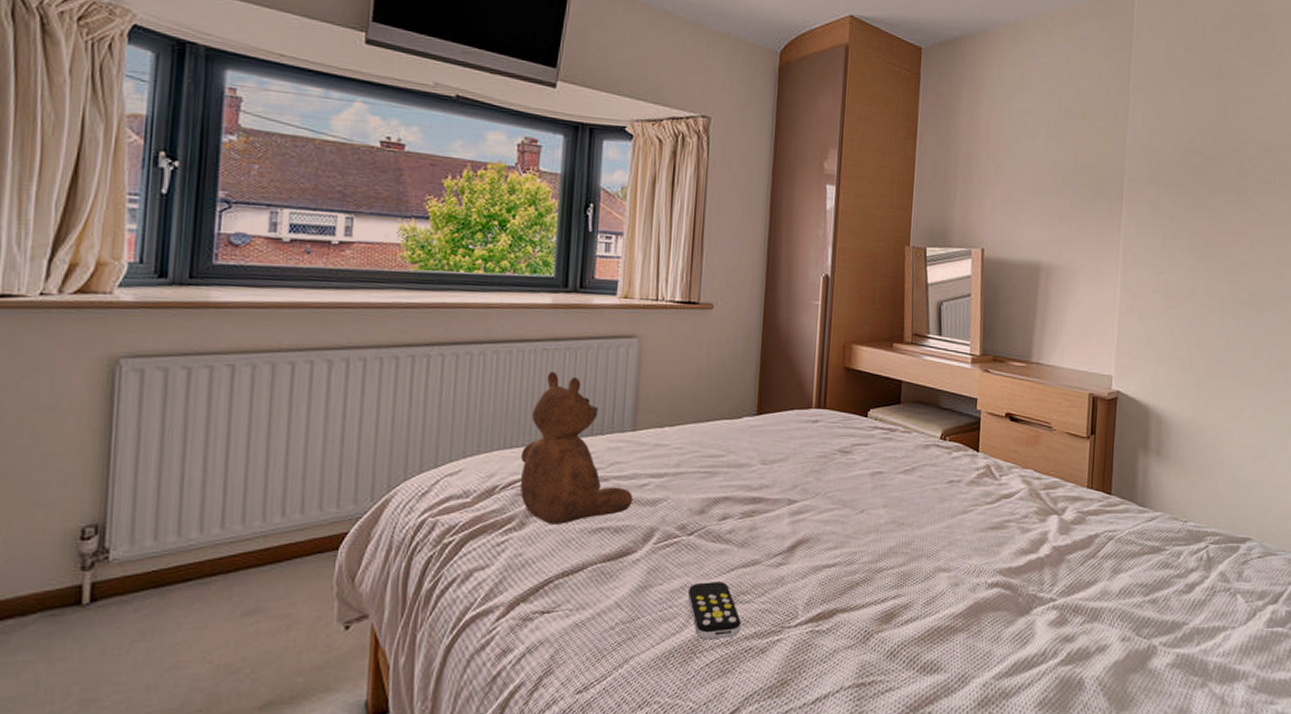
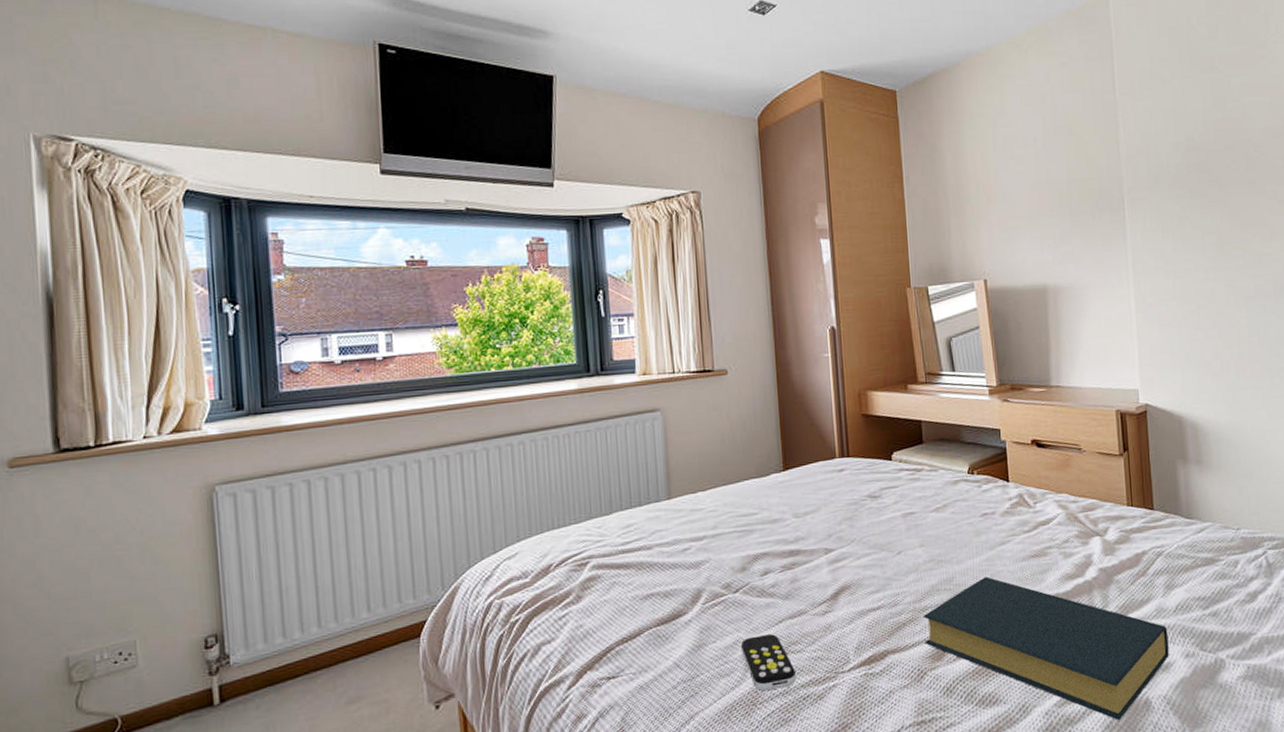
teddy bear: present [519,371,634,524] -> none [568,451,678,595]
hardback book: none [875,544,1109,697] -> present [923,576,1169,720]

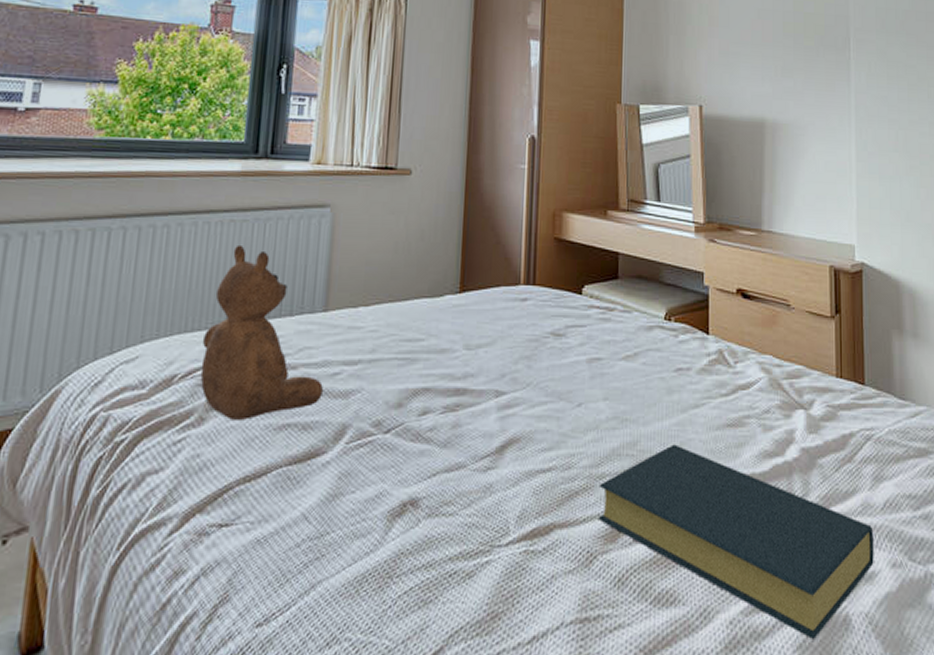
teddy bear: none [568,451,678,595] -> present [200,244,324,420]
remote control: present [741,634,796,692] -> none [384,489,444,562]

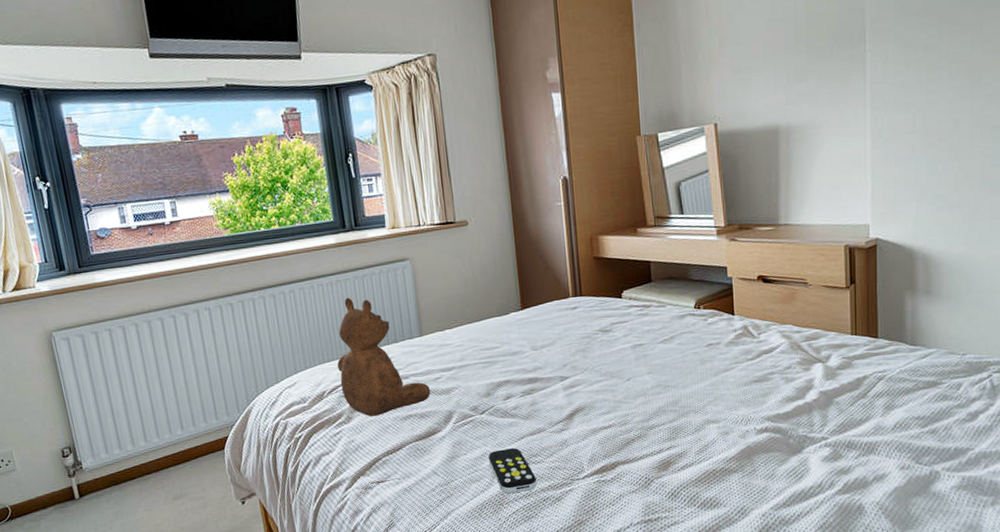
remote control: none [384,489,444,562] -> present [489,448,537,494]
hardback book: present [598,444,874,639] -> none [650,399,885,522]

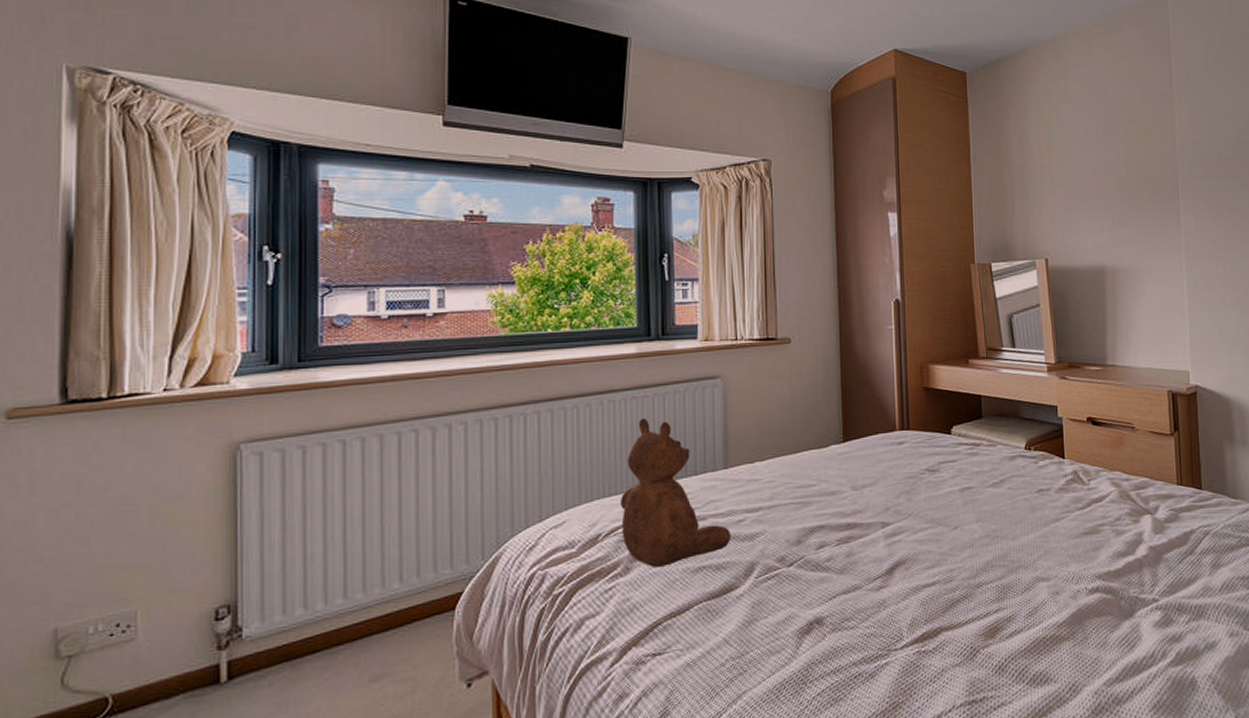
remote control: present [489,448,537,494] -> none [794,610,848,669]

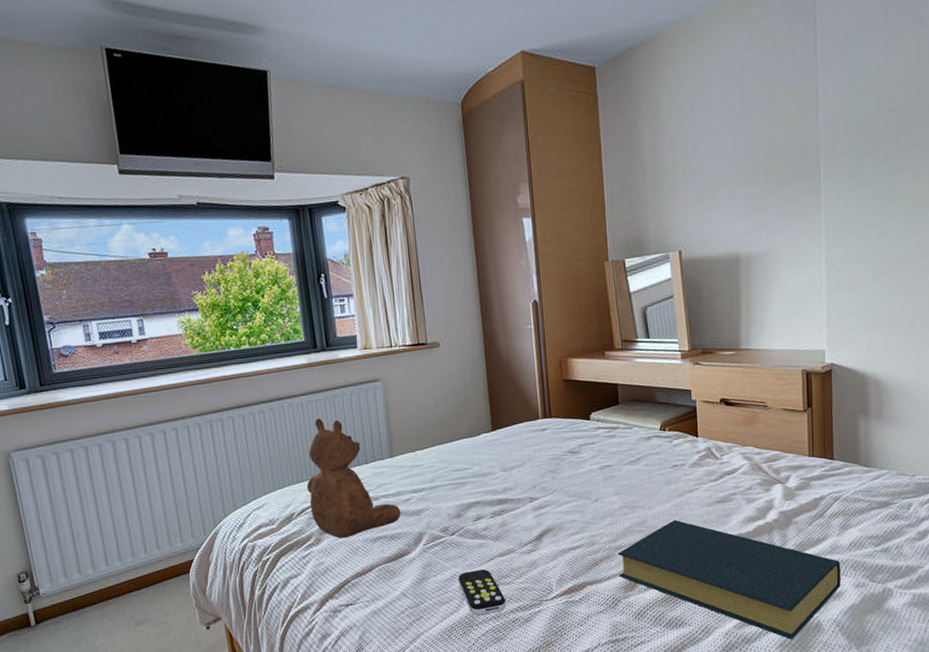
remote control: none [794,610,848,669] -> present [458,569,506,616]
hardback book: none [977,553,1215,700] -> present [617,520,841,640]

